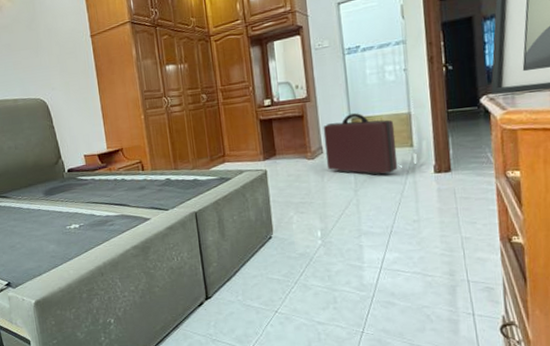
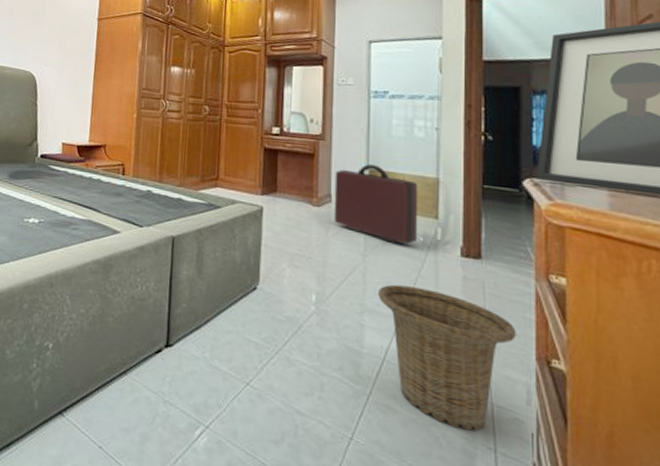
basket: none [370,205,484,305] -> present [378,284,516,431]

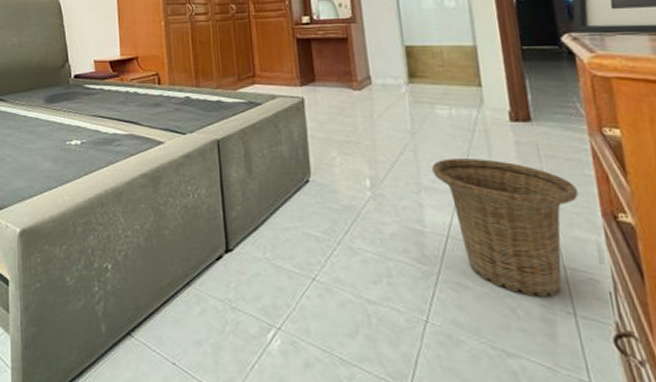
briefcase: present [333,164,418,245] -> none [371,41,464,118]

